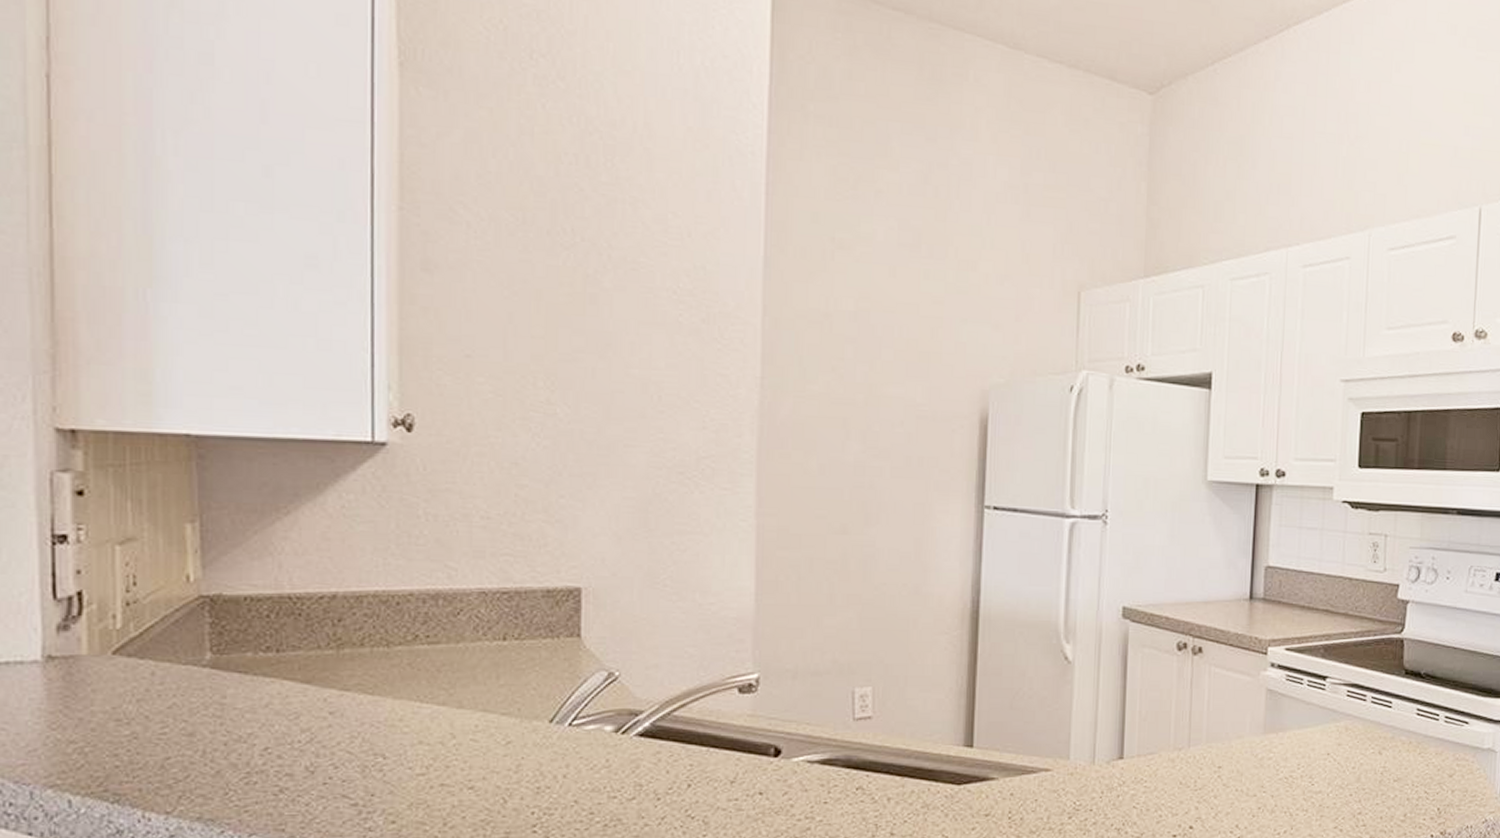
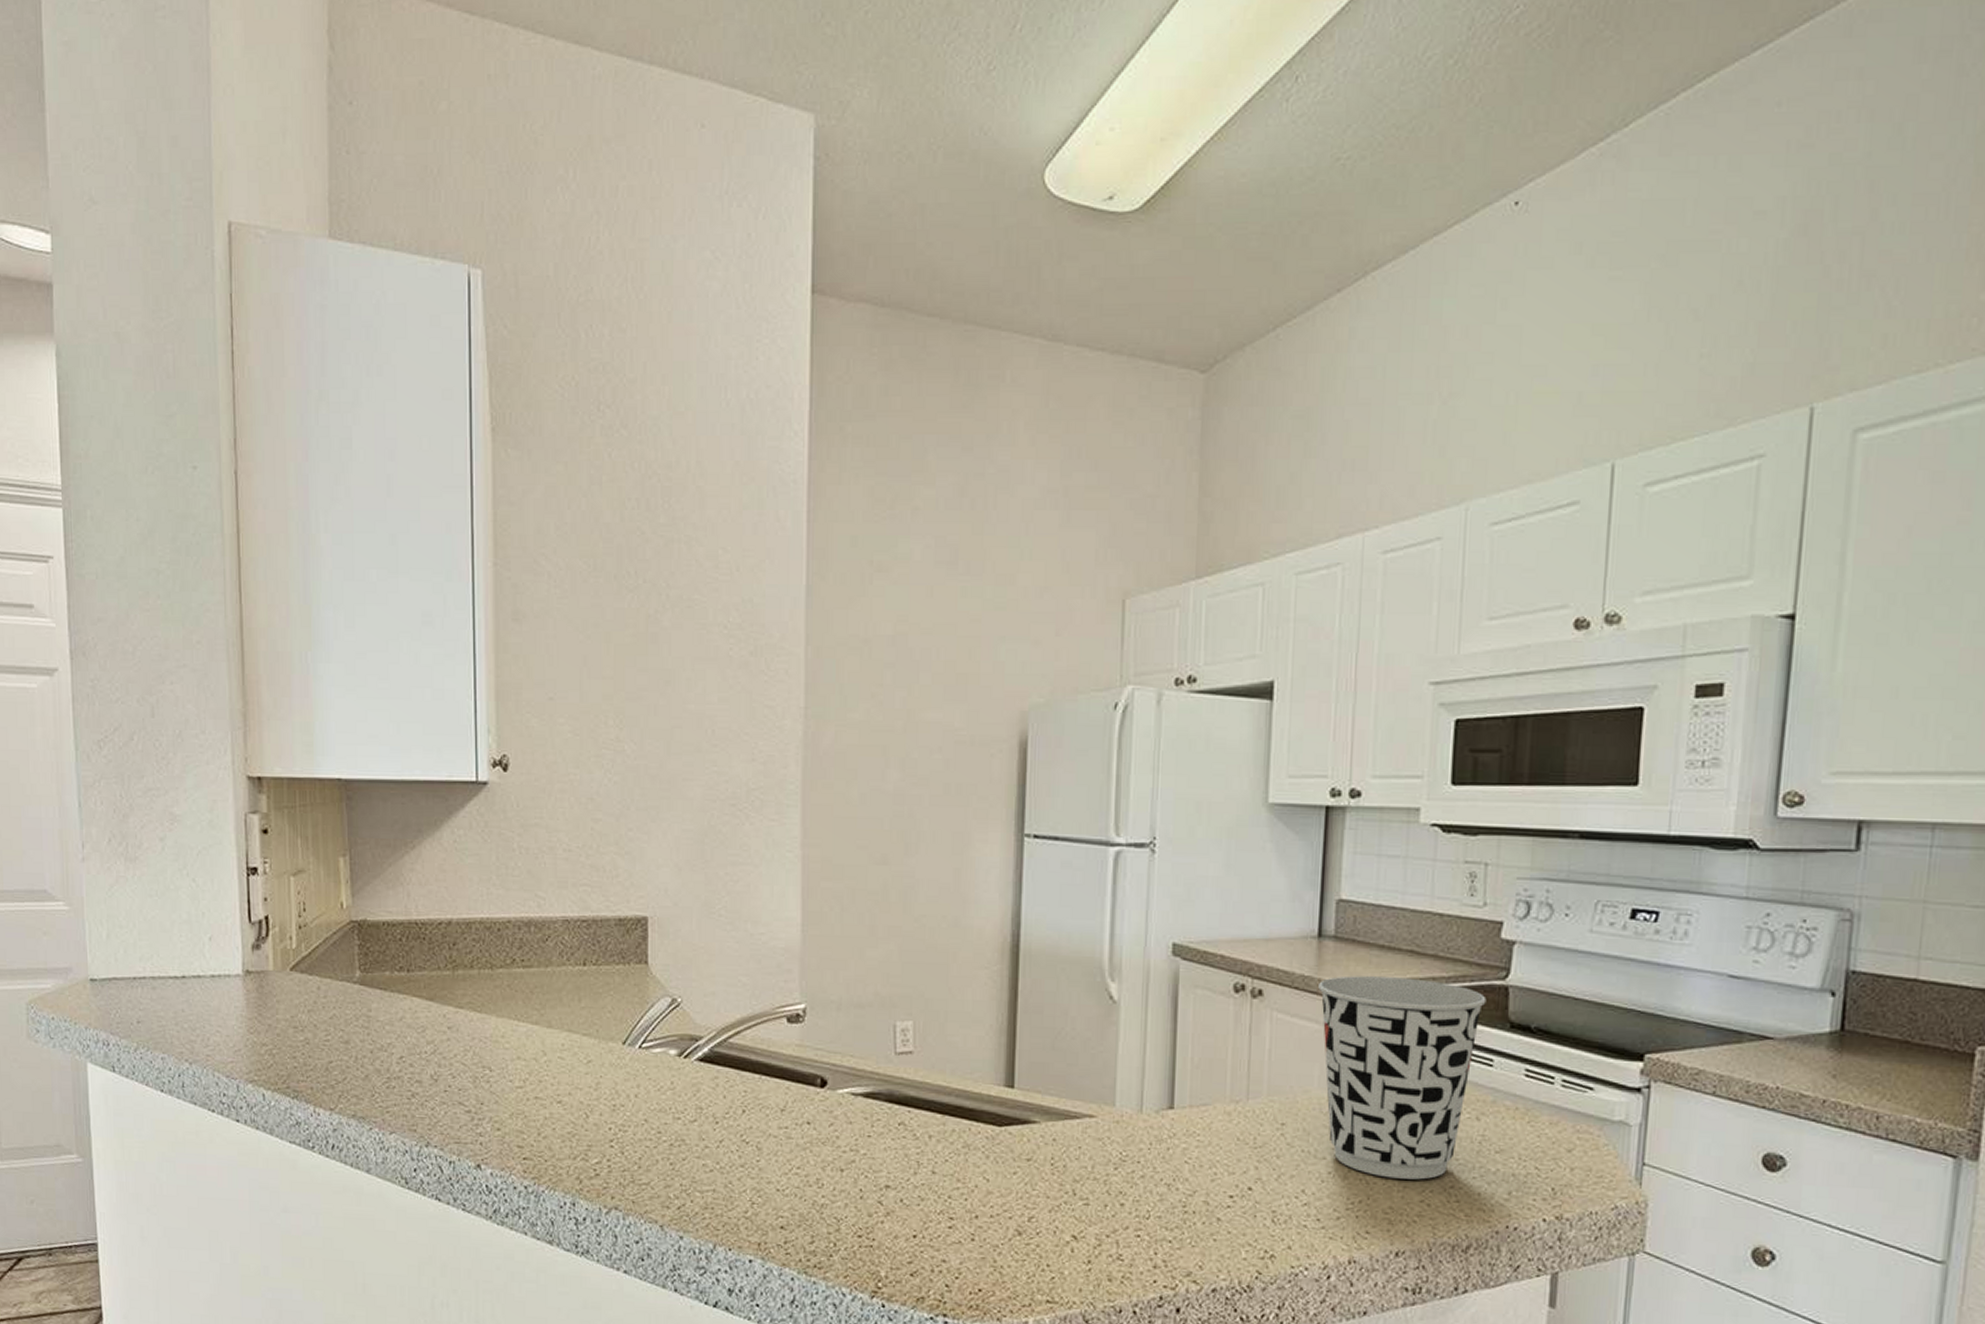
cup: none [1250,633,1387,809] -> present [1318,976,1487,1180]

